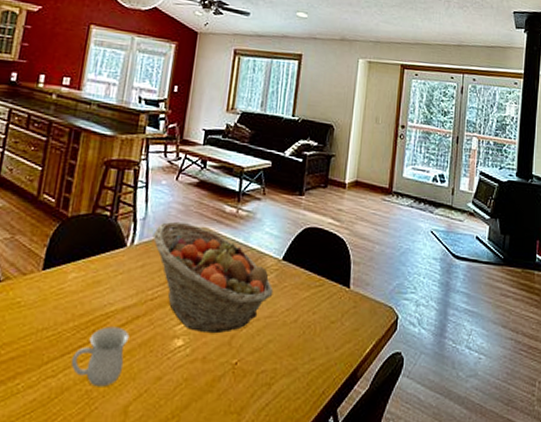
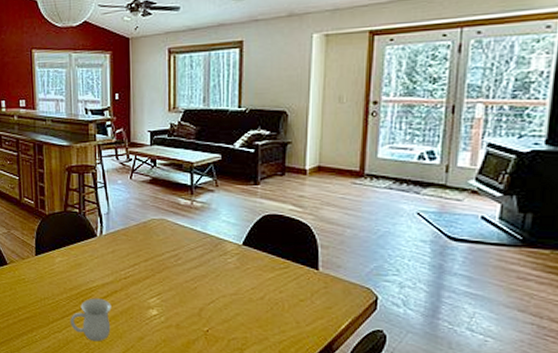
fruit basket: present [153,221,274,334] -> none [117,214,237,307]

